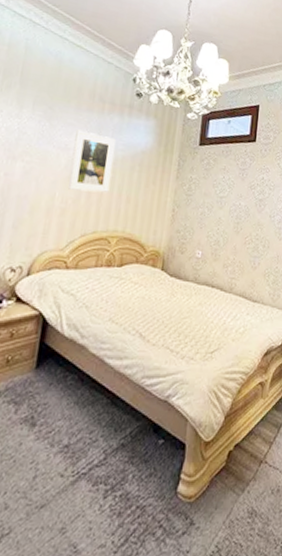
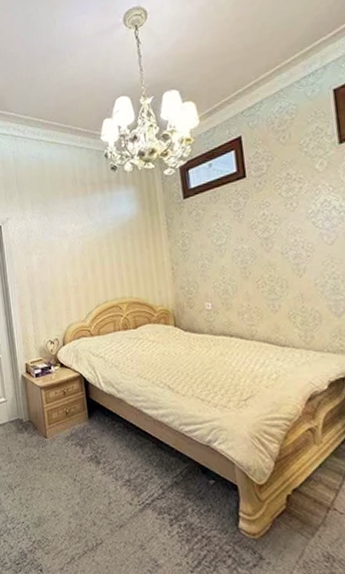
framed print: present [68,129,115,193] -> none [70,215,109,269]

